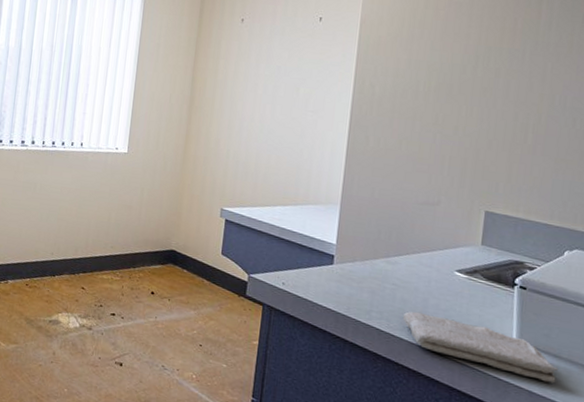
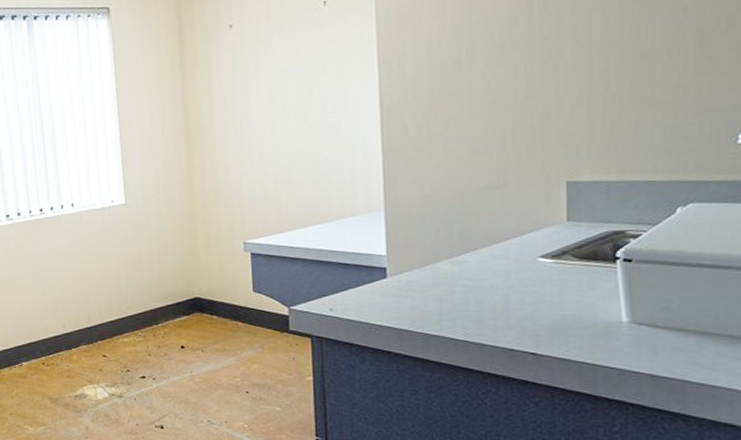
washcloth: present [402,311,559,384] -> none [480,311,686,362]

